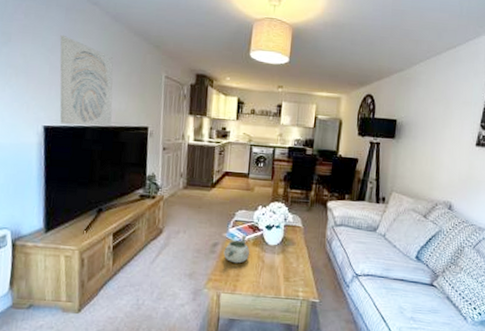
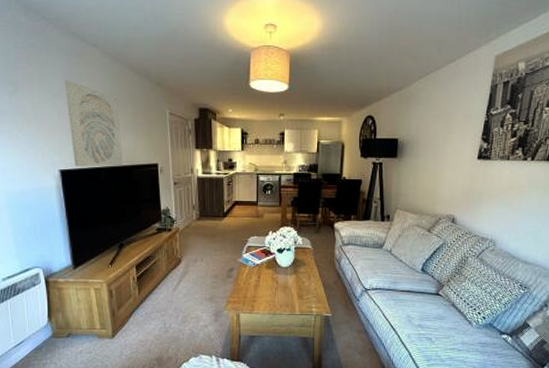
decorative bowl: present [223,235,250,264] -> none [240,259,264,286]

